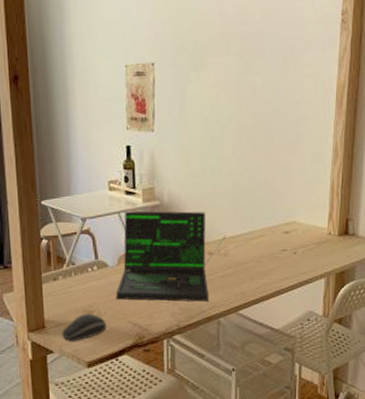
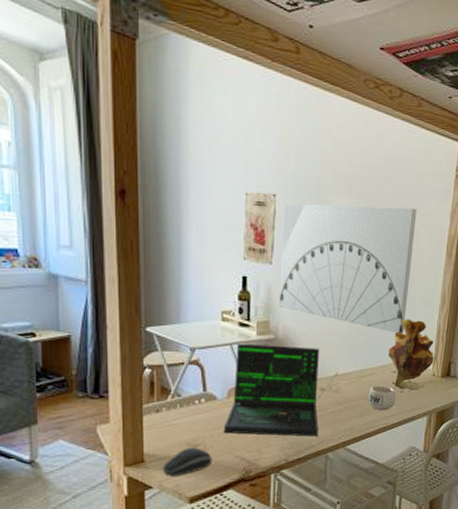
wall art: none [162,60,300,192] -> present [280,203,417,333]
mug: none [259,247,290,274] -> present [368,386,396,411]
vase: none [277,176,329,251] -> present [388,318,434,390]

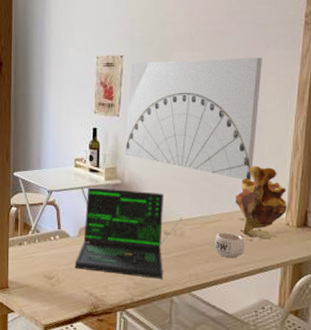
computer mouse: present [162,447,212,477] -> none [22,279,64,304]

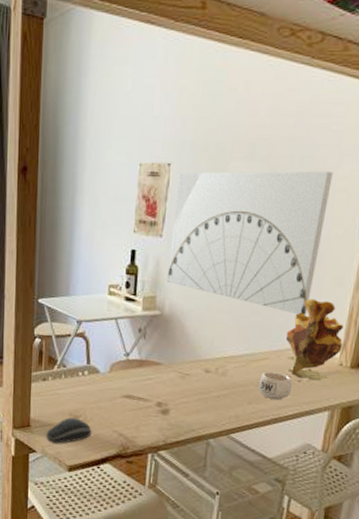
computer mouse: none [22,279,64,304] -> present [46,417,92,444]
laptop: present [74,187,183,279] -> none [104,318,227,421]

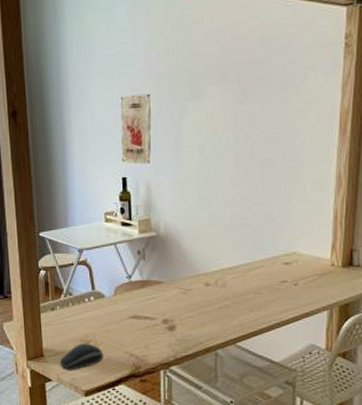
wall art: present [168,171,333,315] -> none [158,87,301,222]
mug: present [258,372,293,401] -> none [258,278,290,306]
vase: present [285,298,344,381] -> none [277,205,332,283]

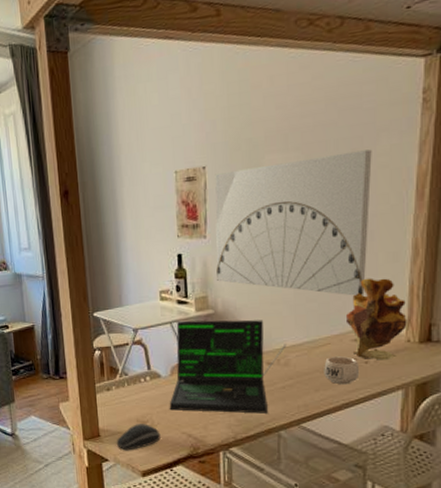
laptop: none [112,242,224,333] -> present [169,319,287,414]
wall art: none [158,87,301,222] -> present [215,149,372,296]
mug: none [258,278,290,306] -> present [324,356,360,385]
vase: none [277,205,332,283] -> present [345,278,407,360]

